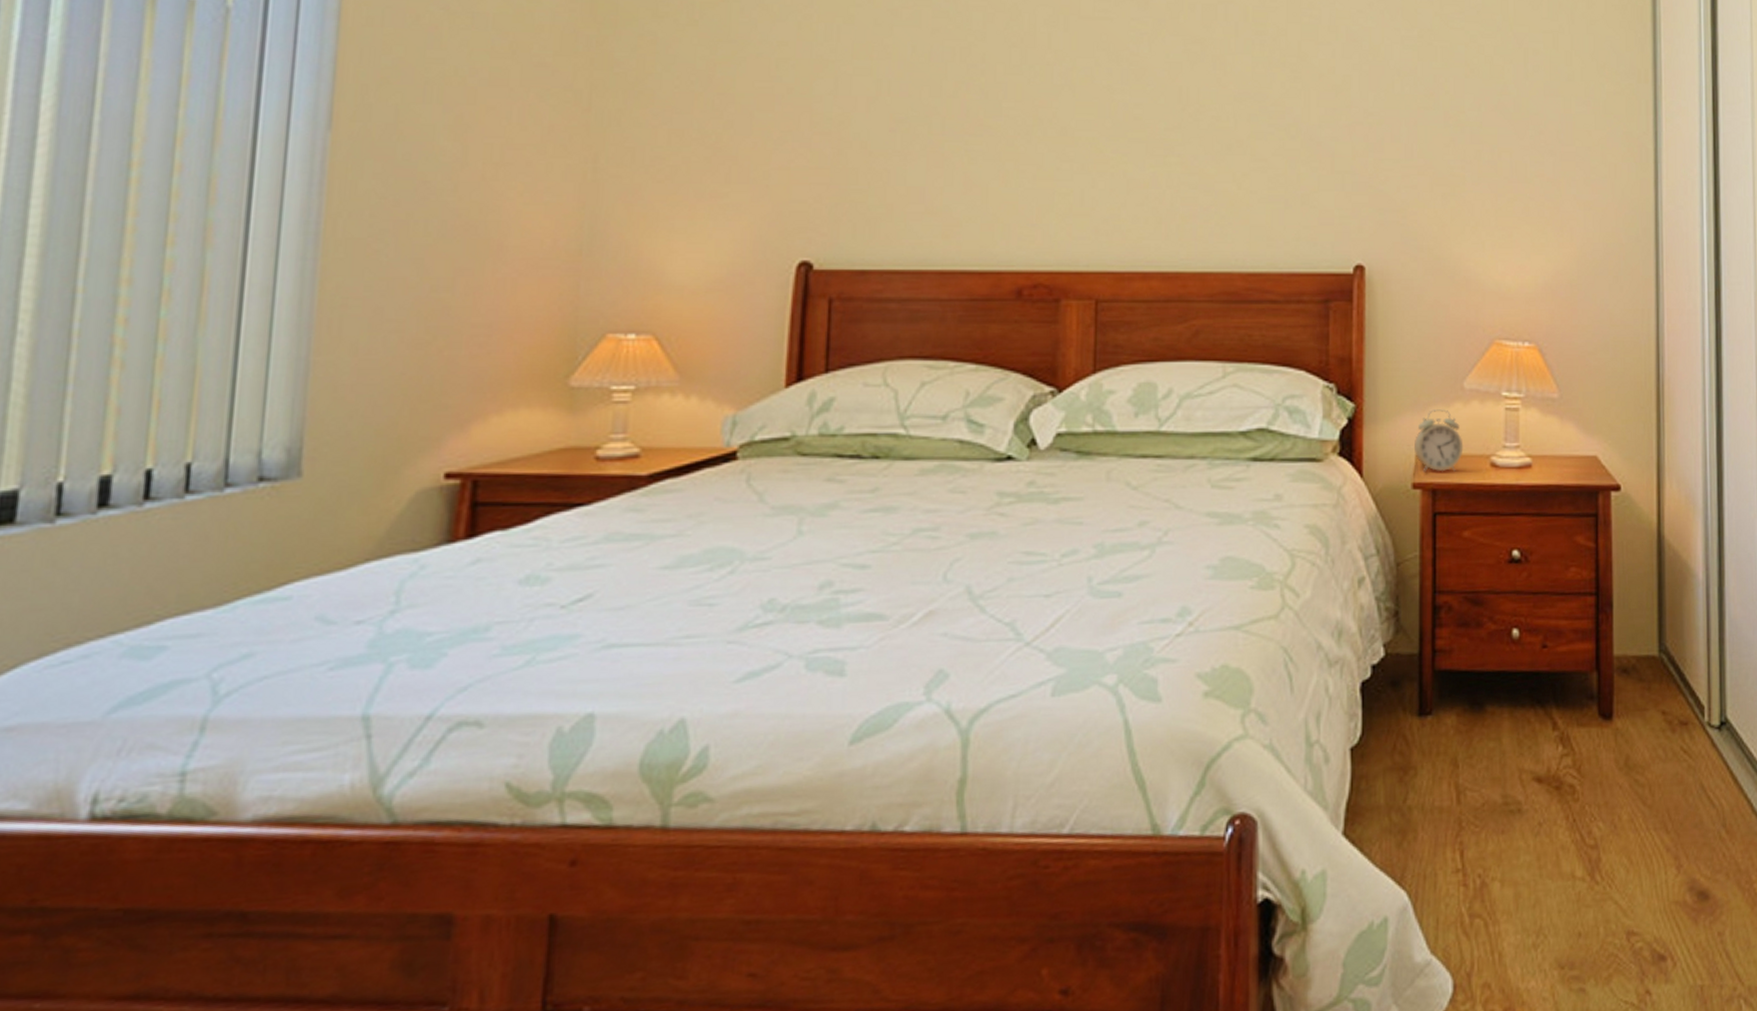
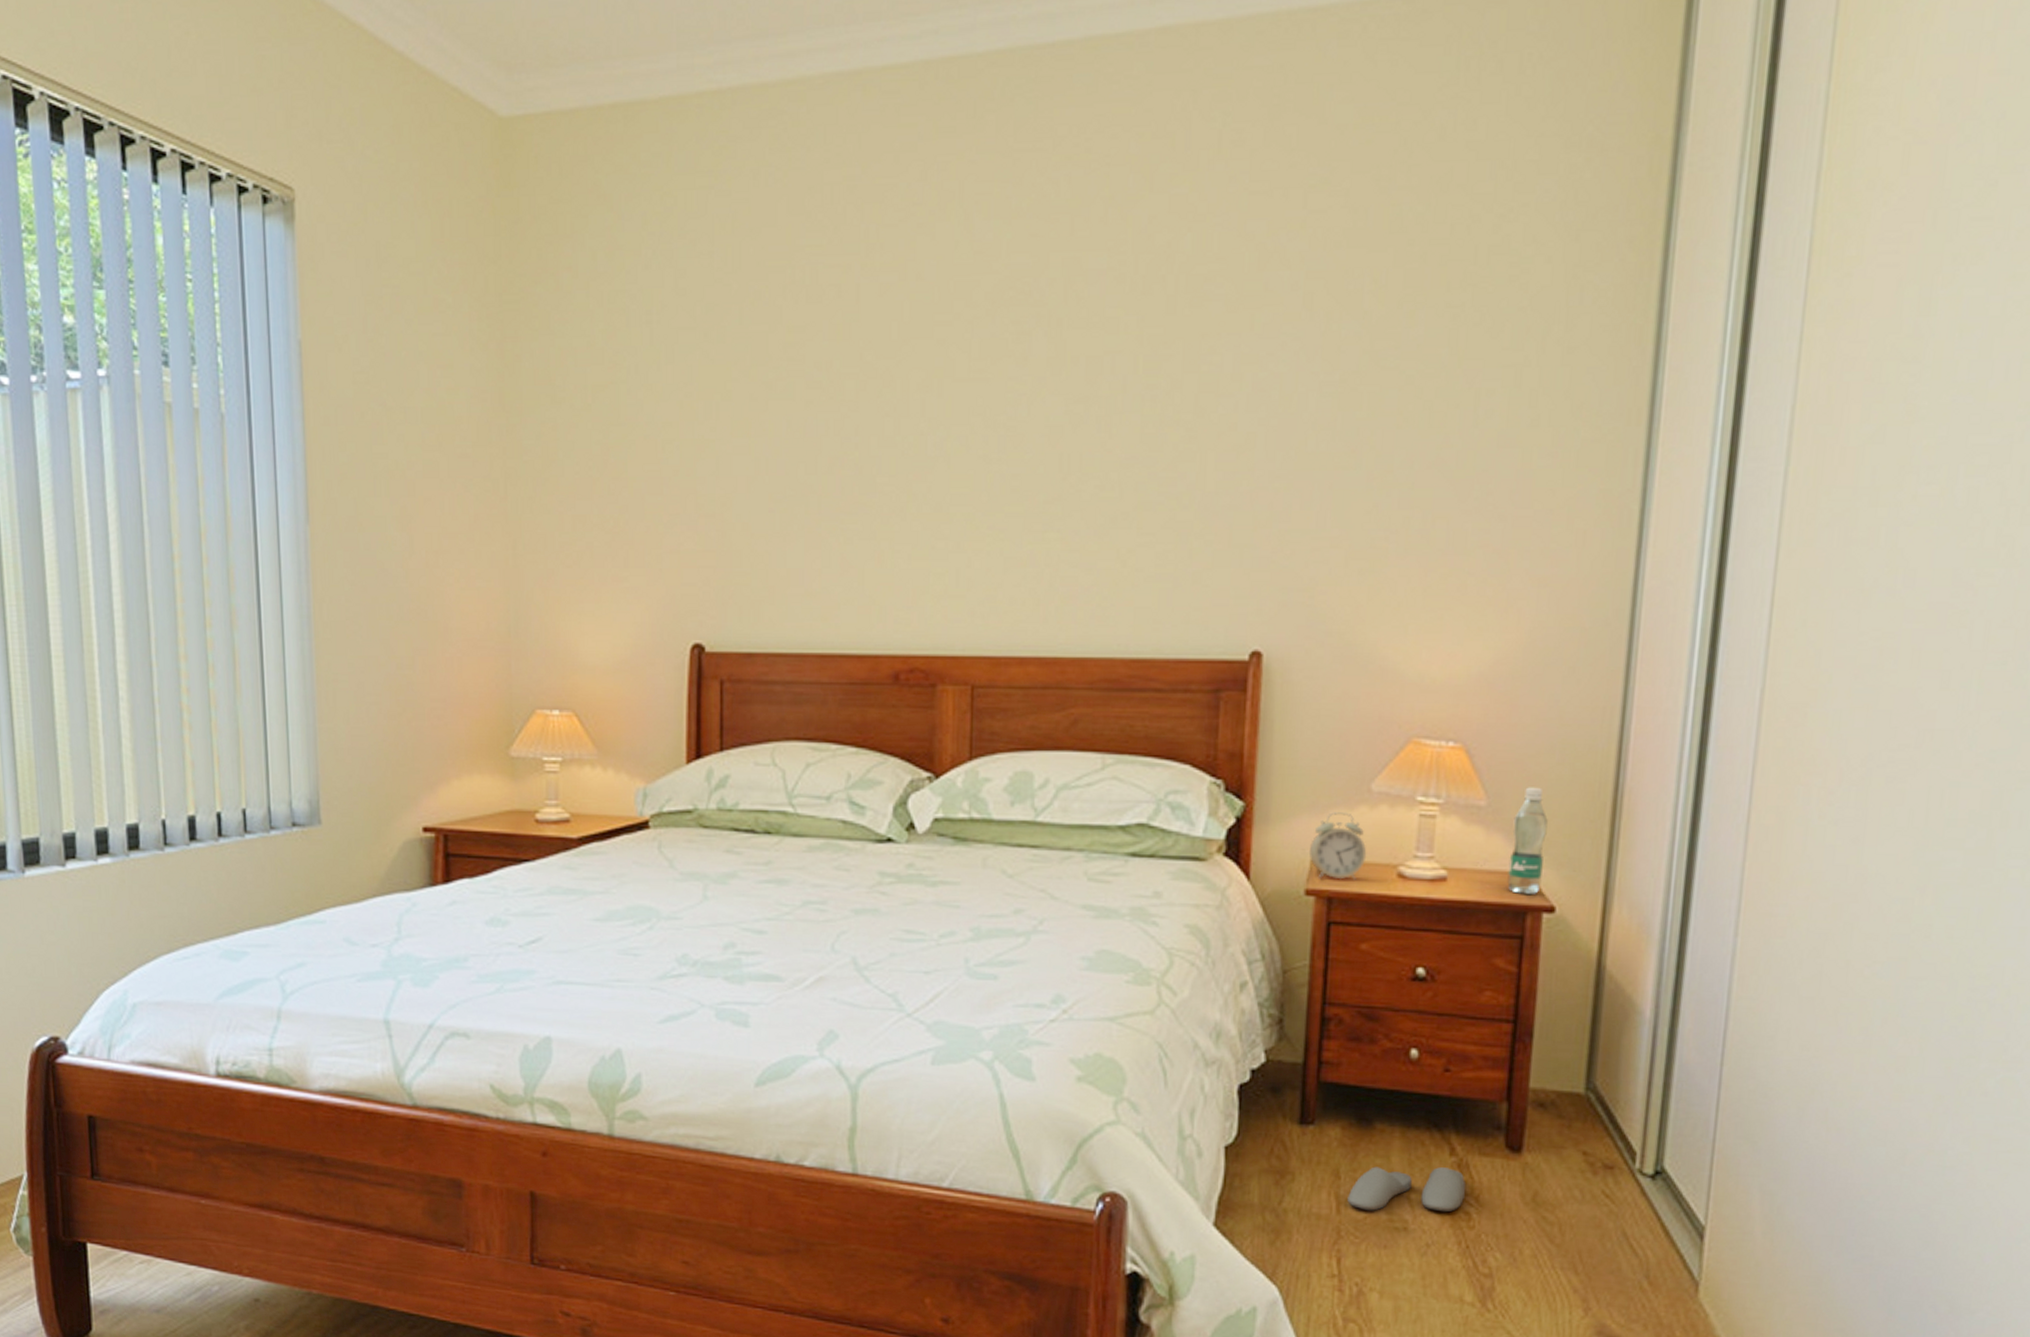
slippers: none [1466,743,1569,797] -> present [1347,1166,1466,1212]
bottle: none [1580,380,1608,475] -> present [1507,787,1548,894]

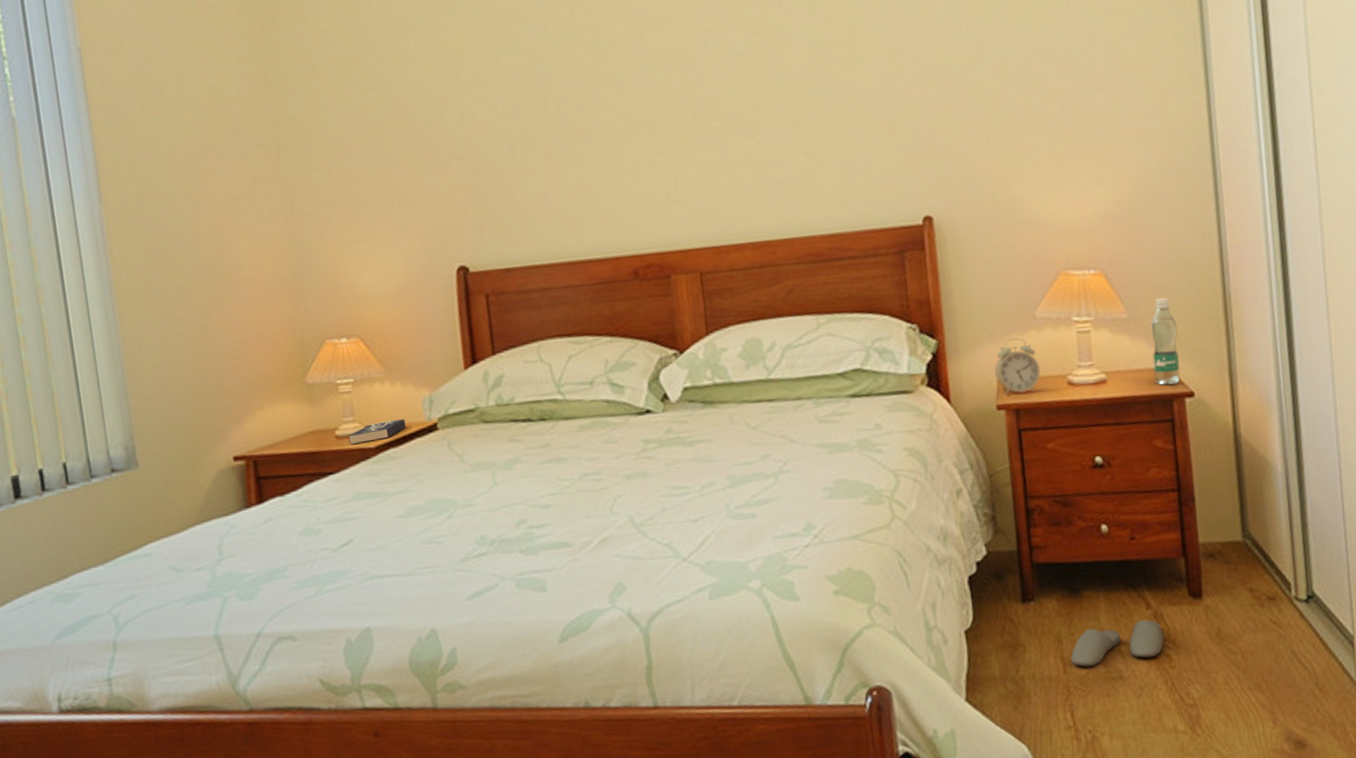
book: none [549,810,615,832] -> present [348,419,407,445]

